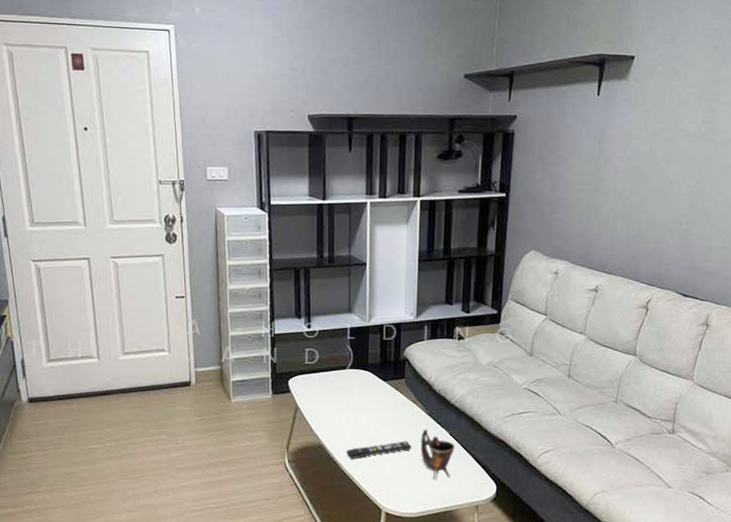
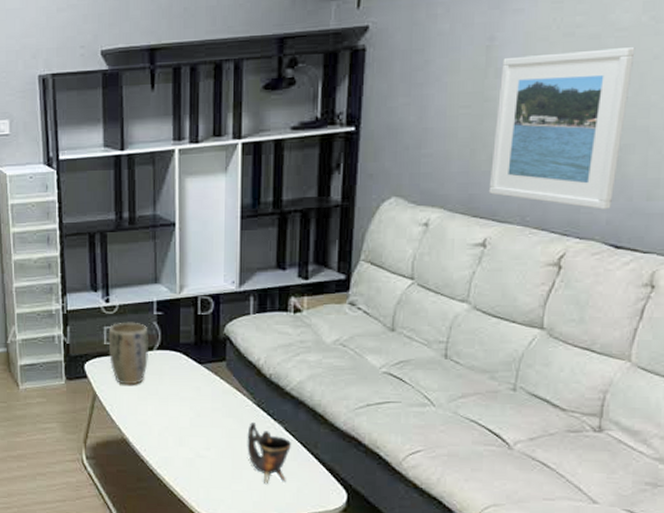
plant pot: none [309,345,343,399] -> present [108,323,150,385]
remote control: present [345,441,412,460] -> none [154,436,236,458]
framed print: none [600,148,697,267] -> present [488,47,635,210]

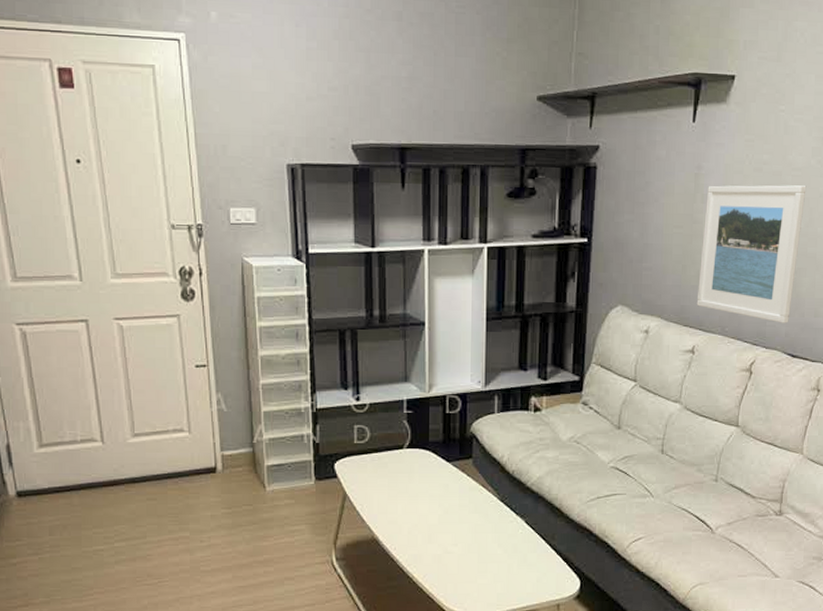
plant pot: present [108,323,150,385] -> none [358,421,400,484]
cup: present [247,421,292,484] -> none [492,516,532,576]

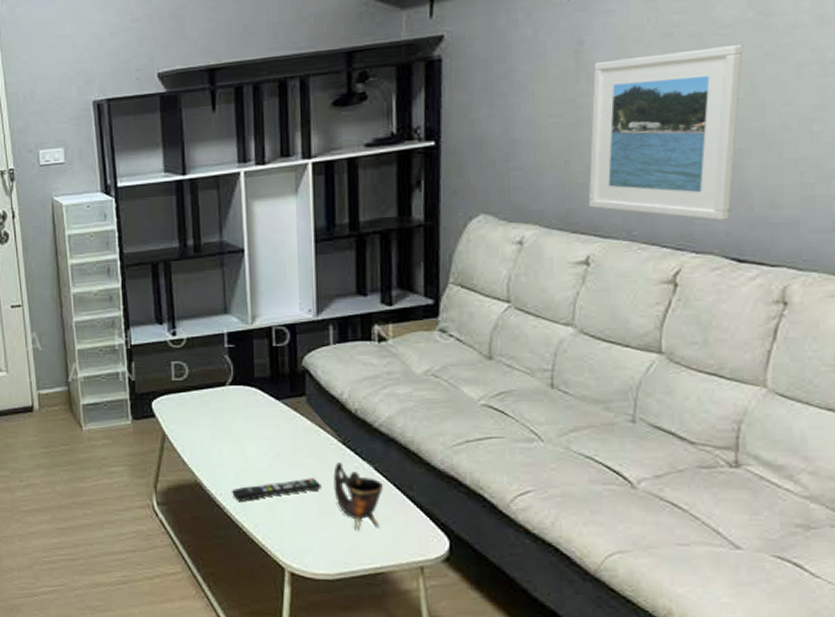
remote control: none [404,531,482,555] -> present [231,478,322,503]
cup: none [492,516,532,576] -> present [333,461,384,530]

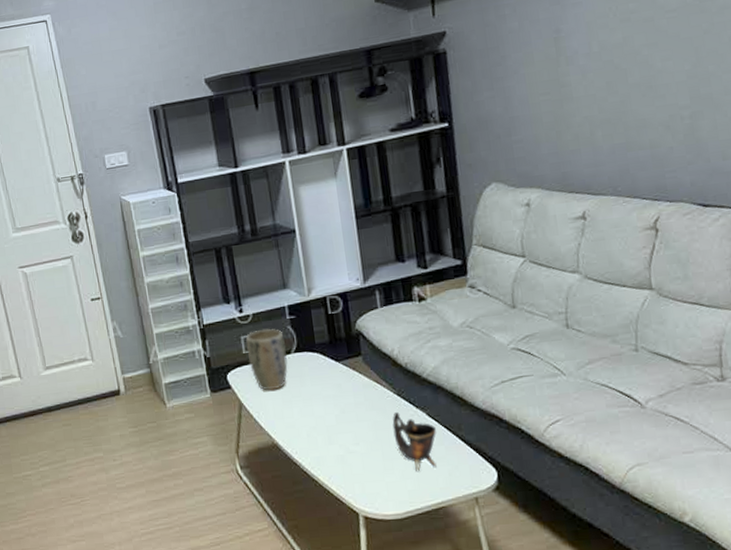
plant pot: none [176,357,222,424] -> present [245,329,288,391]
remote control: present [231,478,322,503] -> none [305,428,384,458]
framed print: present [588,45,743,221] -> none [571,25,693,173]

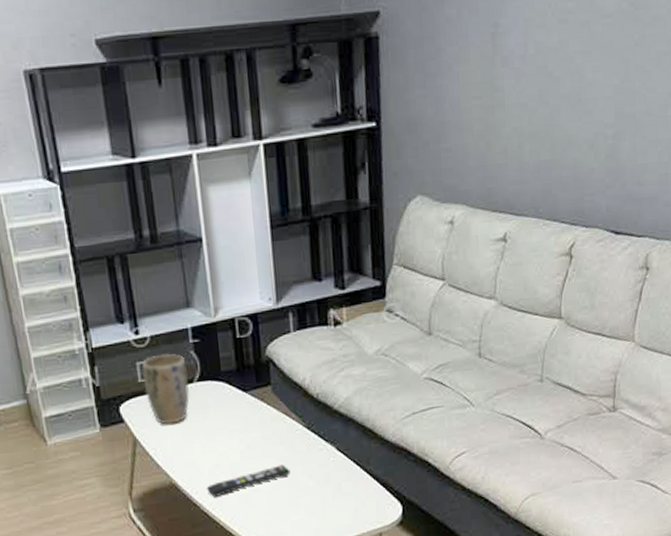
remote control: none [305,428,384,458] -> present [206,464,291,498]
cup: present [392,411,437,471] -> none [300,445,346,508]

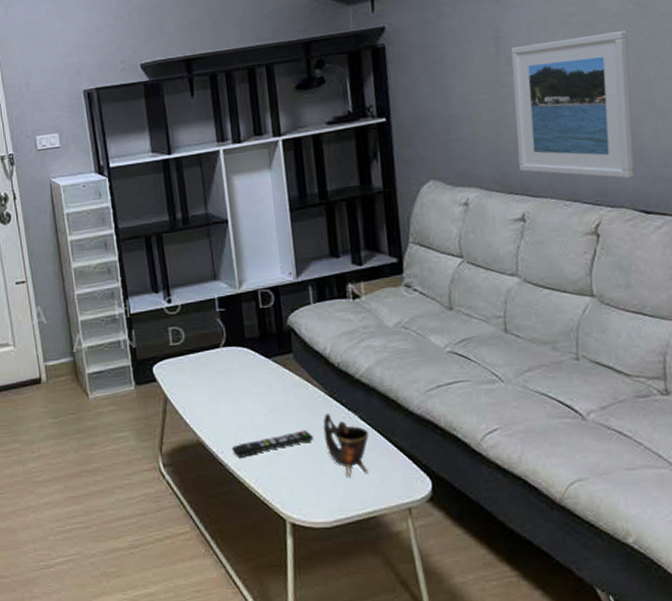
plant pot: present [141,354,190,425] -> none [173,321,216,385]
cup: none [300,445,346,508] -> present [323,413,369,477]
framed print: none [504,34,620,197] -> present [510,31,635,179]

